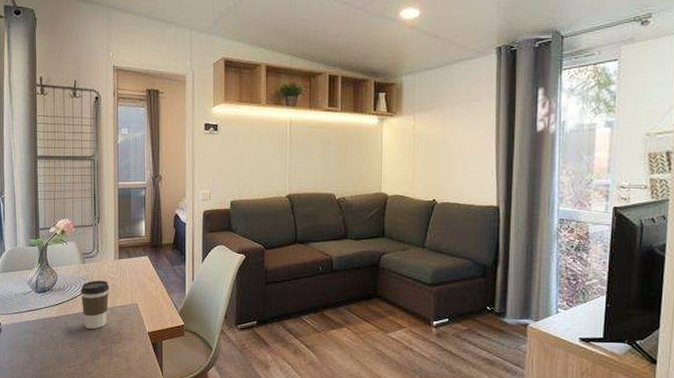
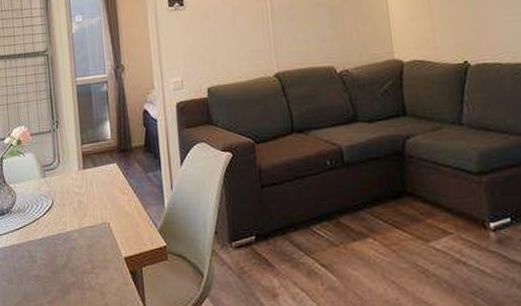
coffee cup: present [80,280,110,329] -> none [43,196,76,257]

